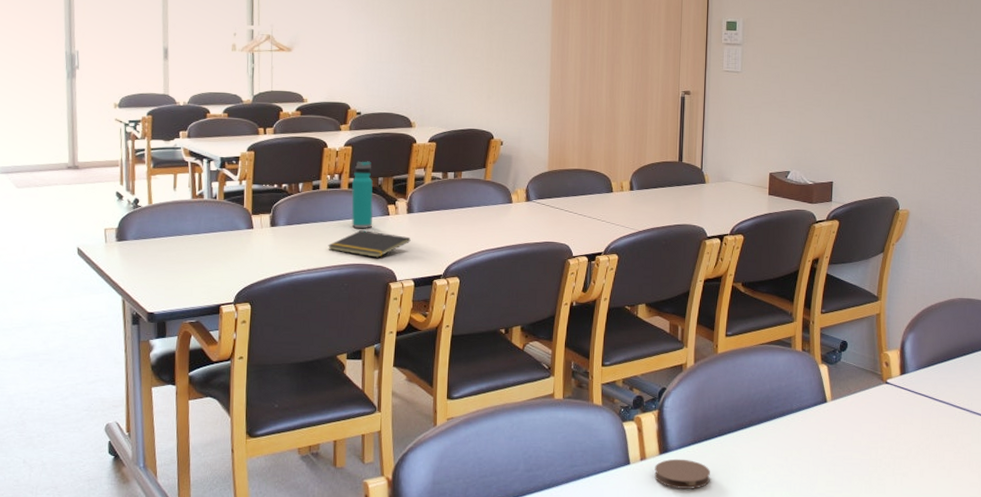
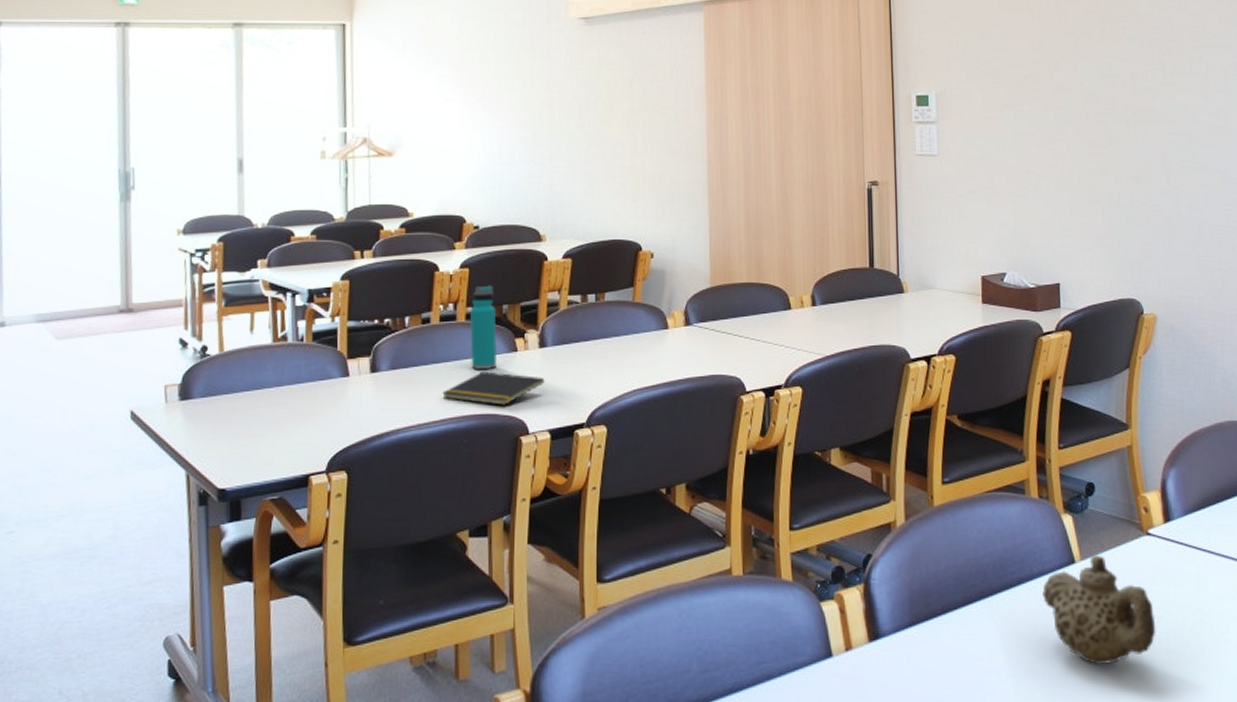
coaster: present [654,459,710,489] -> none [864,646,935,686]
teapot: none [799,397,887,480] -> present [1042,554,1156,664]

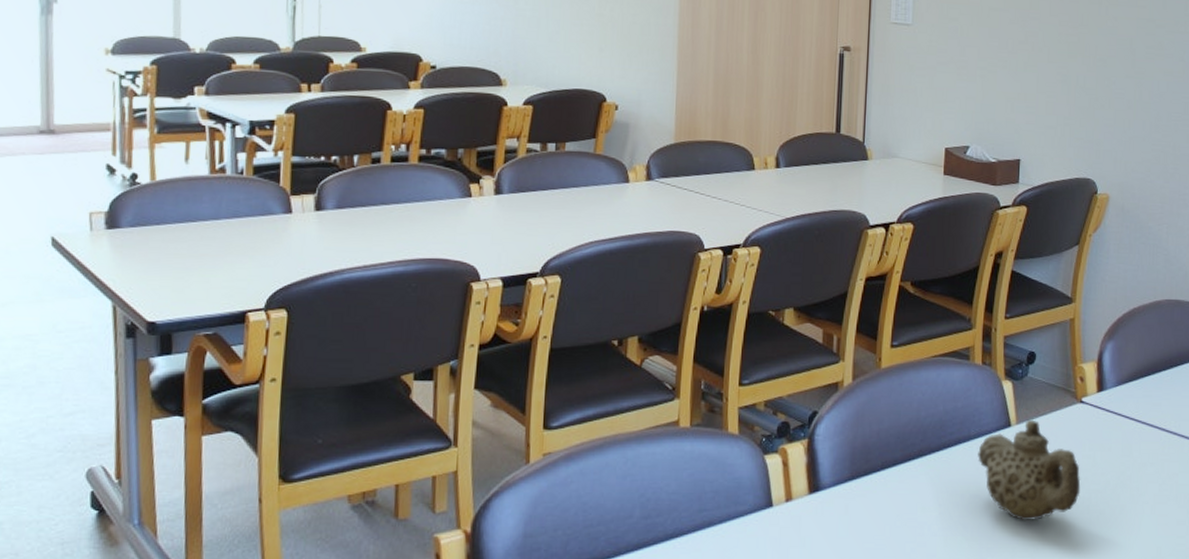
notepad: present [442,372,545,405] -> none [391,216,499,251]
water bottle: present [470,285,498,369] -> none [421,127,452,213]

